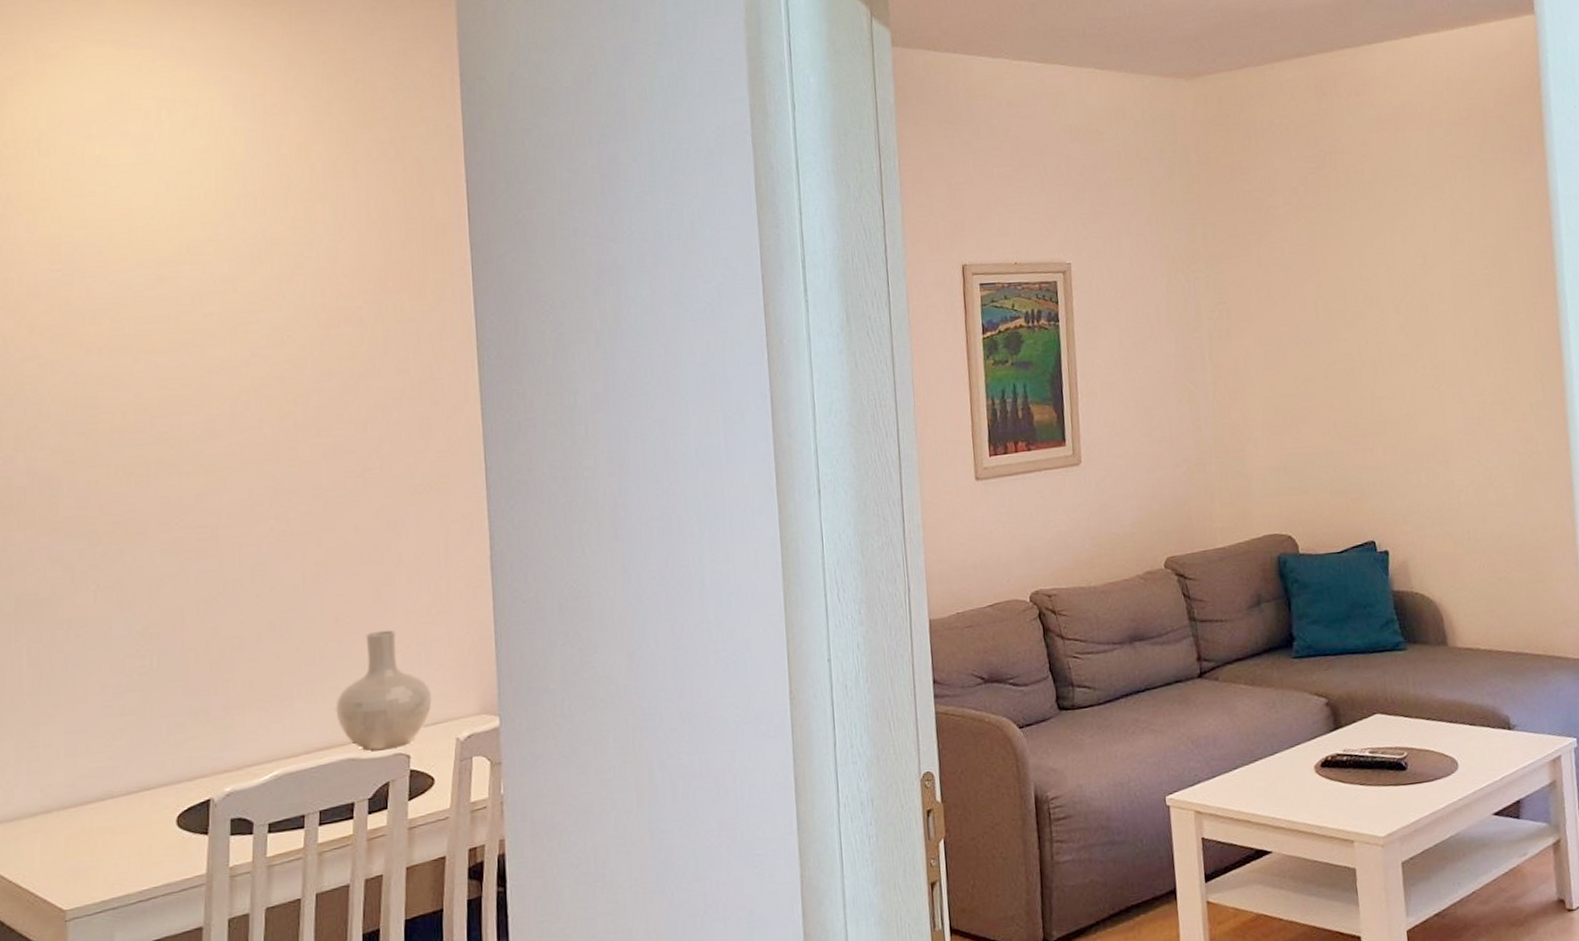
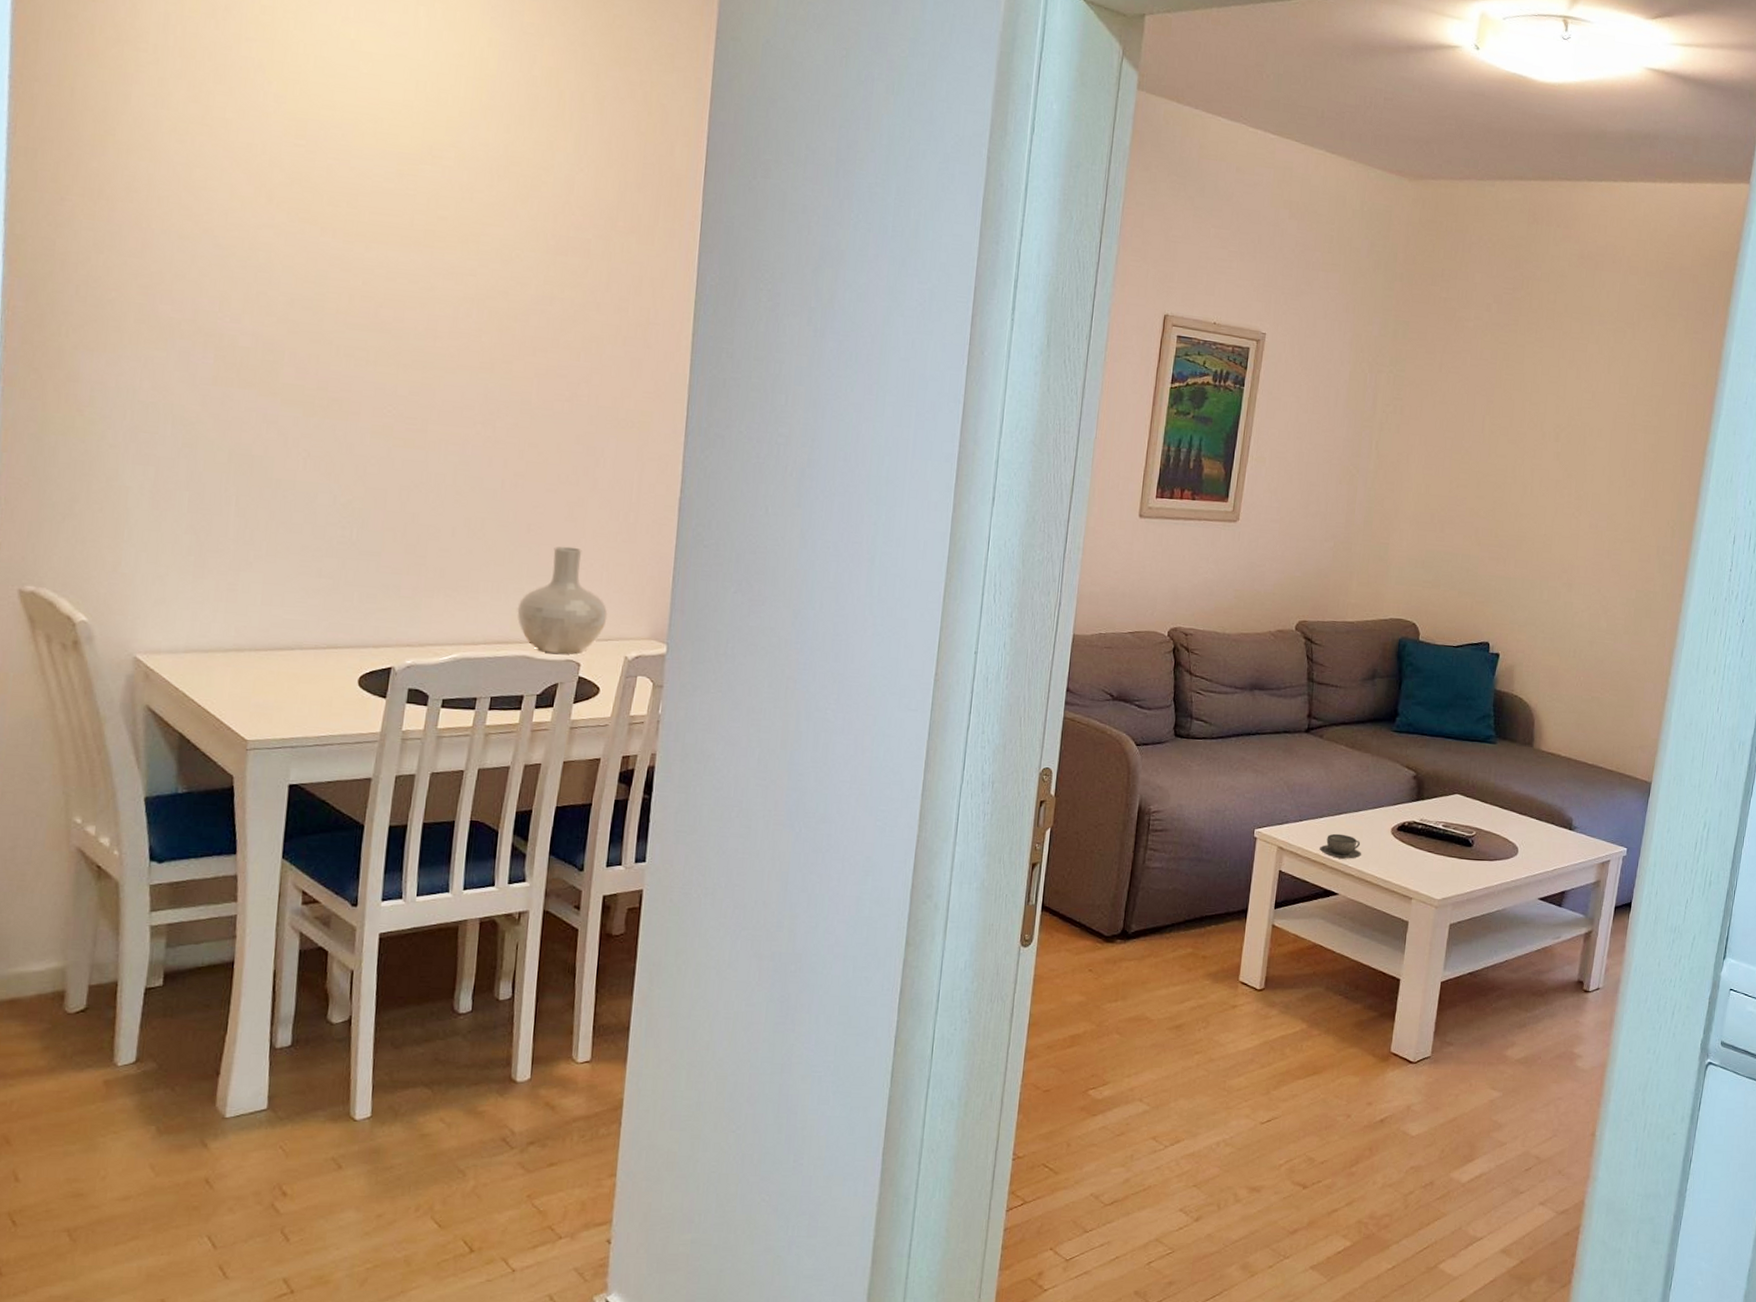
teacup: none [1241,783,1289,812] -> present [1320,833,1362,859]

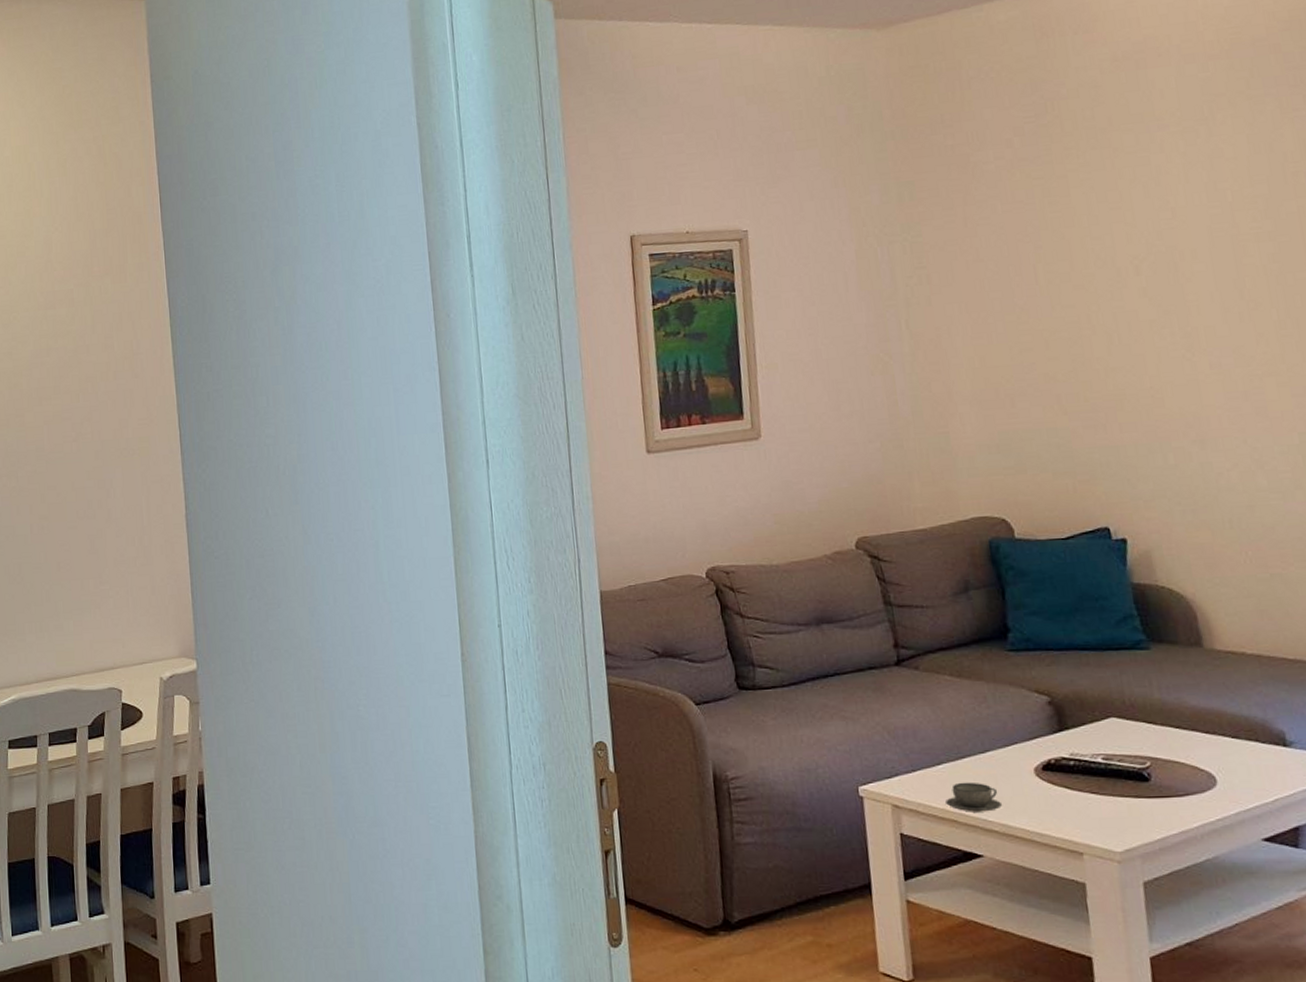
vase: present [516,546,608,654] -> none [59,578,139,683]

